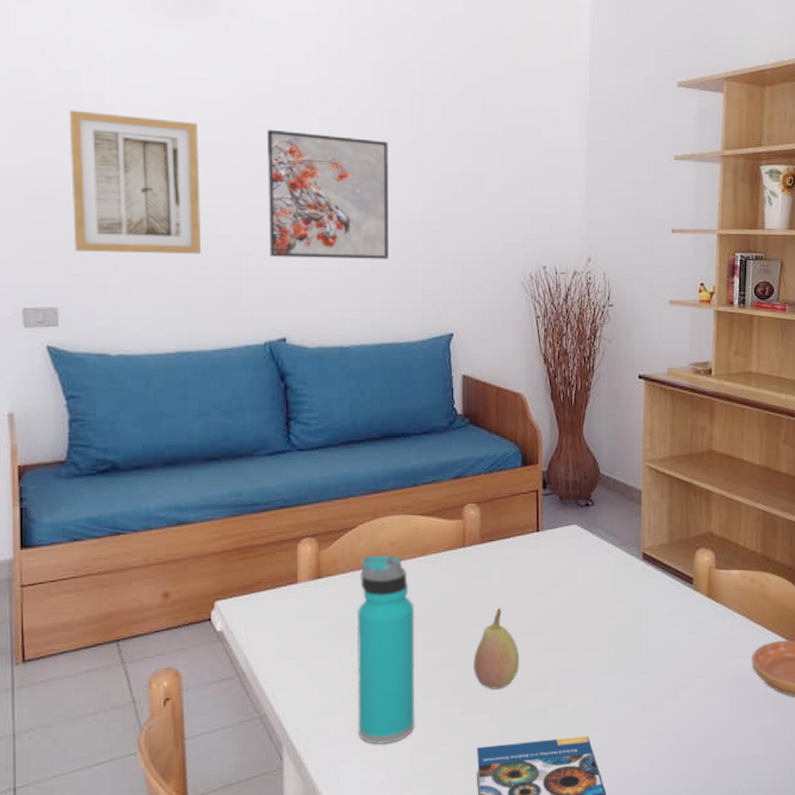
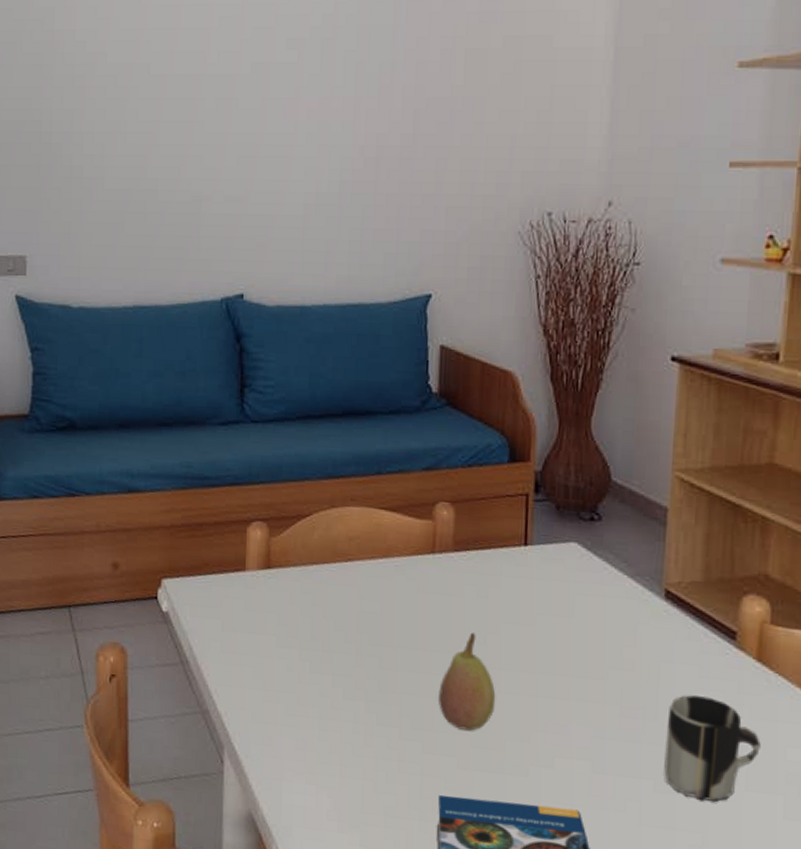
wall art: present [69,110,202,254] -> none [41,48,163,199]
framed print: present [266,129,388,259] -> none [229,56,365,204]
water bottle: present [356,555,415,745] -> none [304,549,373,770]
cup: none [648,630,713,710] -> present [664,695,761,803]

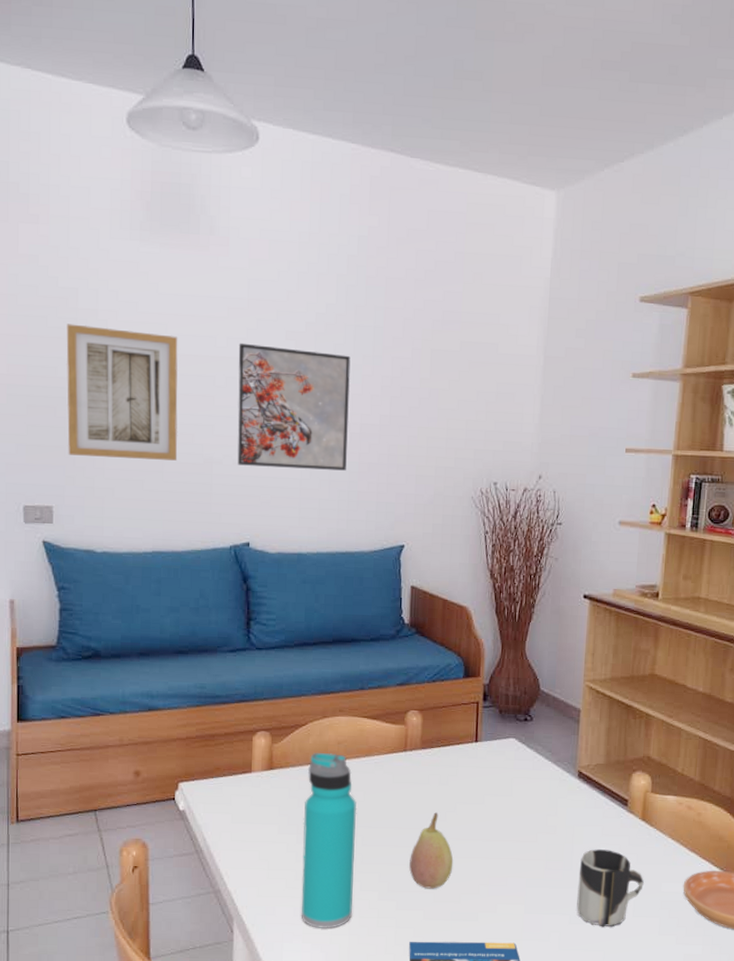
wall art: none [41,48,163,199] -> present [66,323,178,461]
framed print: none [229,56,365,204] -> present [237,342,351,471]
water bottle: none [304,549,373,770] -> present [301,752,357,929]

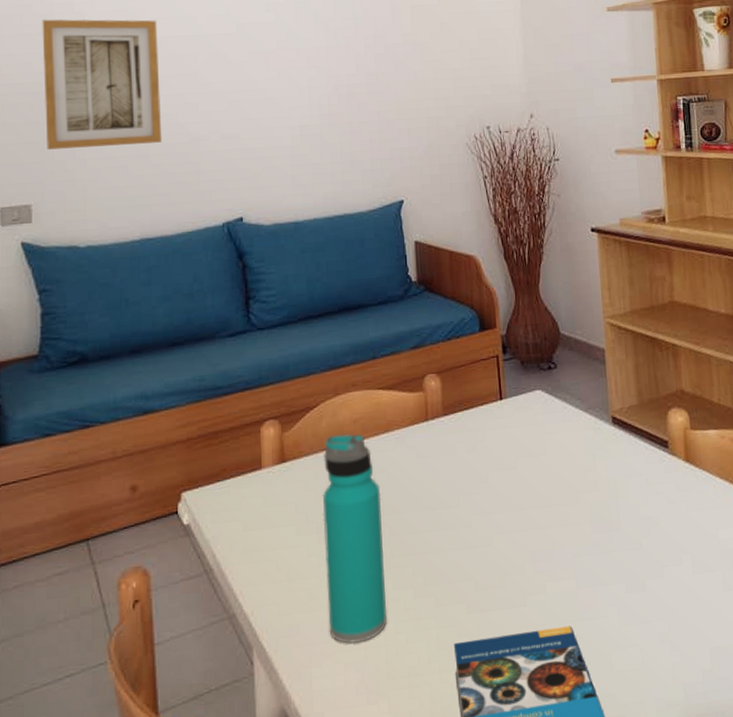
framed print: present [237,342,351,471] -> none [219,19,337,140]
fruit: present [409,812,454,889] -> none [444,485,493,577]
cup: present [577,849,644,928] -> none [628,500,699,592]

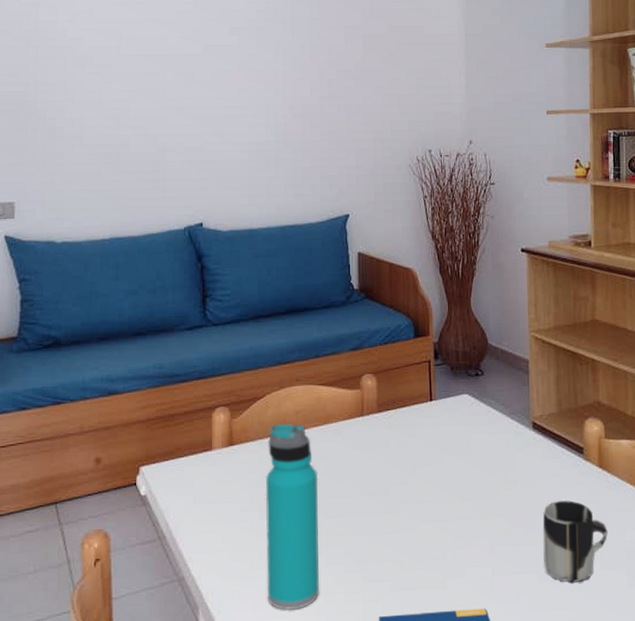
wall art: present [42,19,162,150] -> none [28,34,133,153]
cup: none [628,500,699,592] -> present [543,501,608,584]

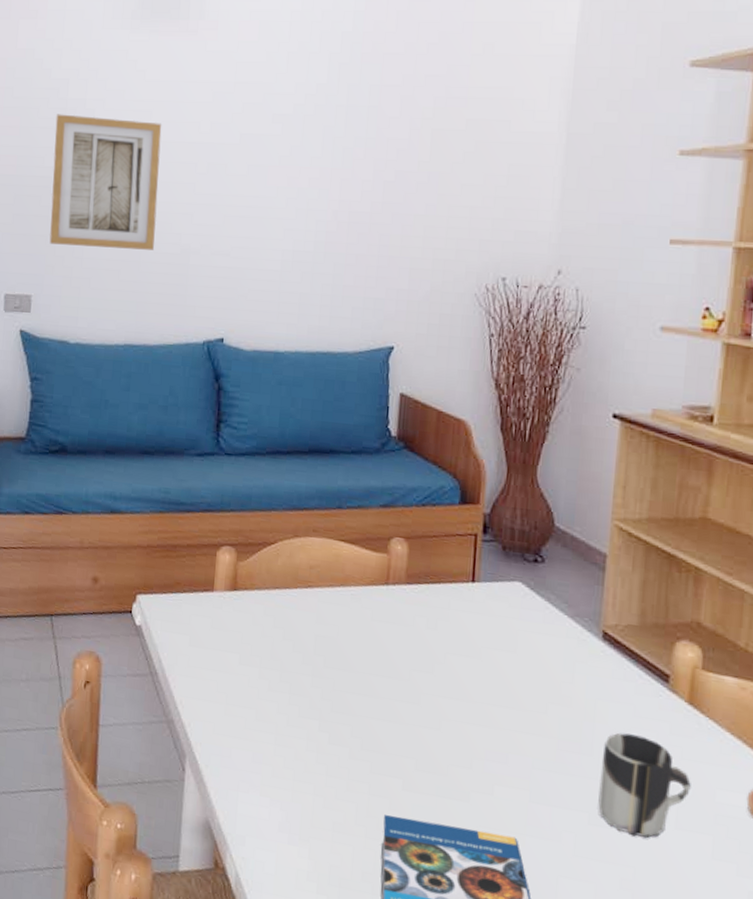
wall art: none [28,34,133,153] -> present [49,114,162,250]
water bottle: present [265,423,319,611] -> none [261,576,329,784]

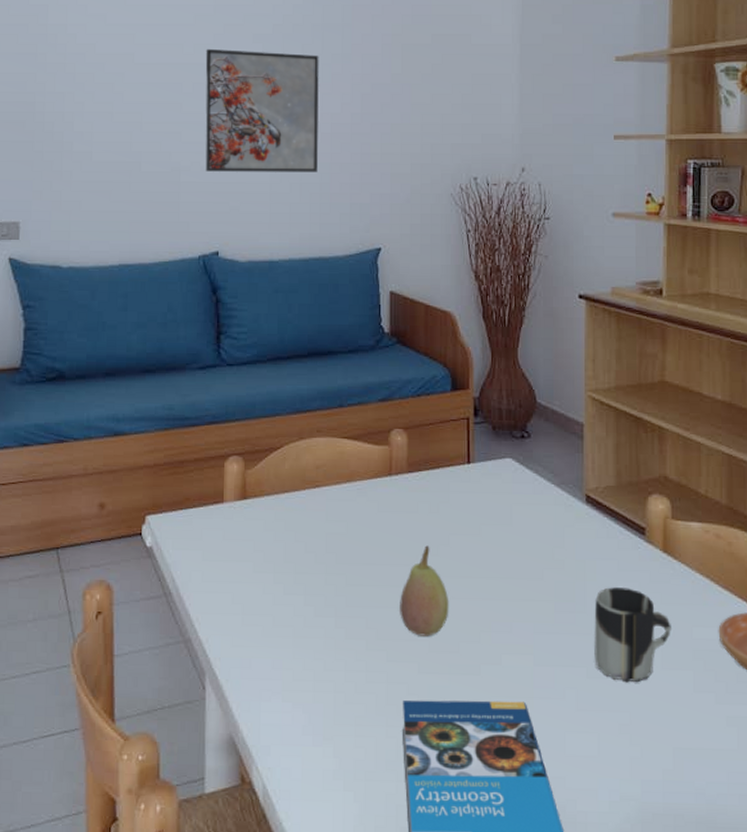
wall art: present [49,114,162,250] -> none [35,39,146,170]
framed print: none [215,127,341,263] -> present [205,48,319,172]
fruit: none [387,661,441,755] -> present [400,545,449,636]

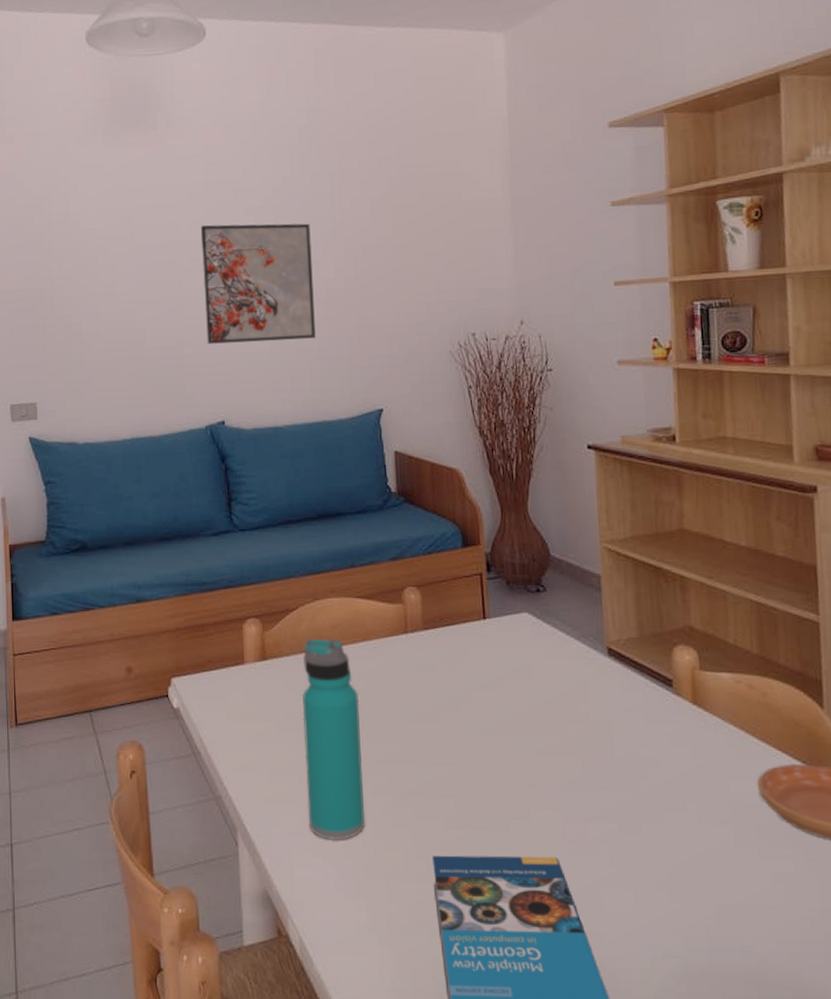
water bottle: none [280,478,339,686] -> present [302,638,365,841]
fruit: present [400,545,449,636] -> none [423,702,474,792]
cup: present [594,587,671,683] -> none [624,741,707,838]

